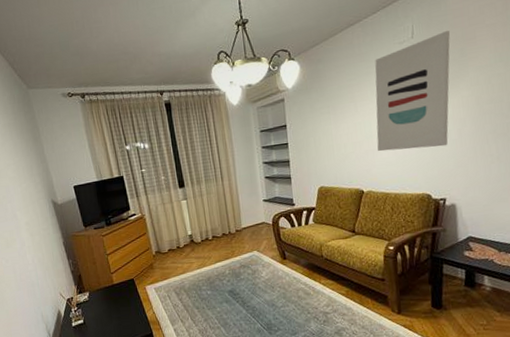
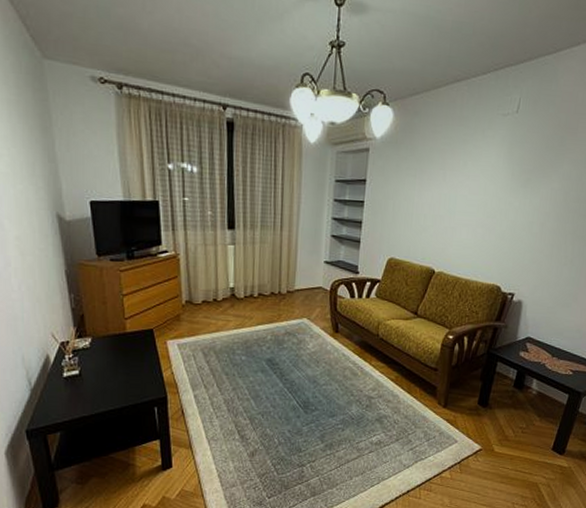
wall art: present [375,30,450,152] -> none [458,112,554,238]

